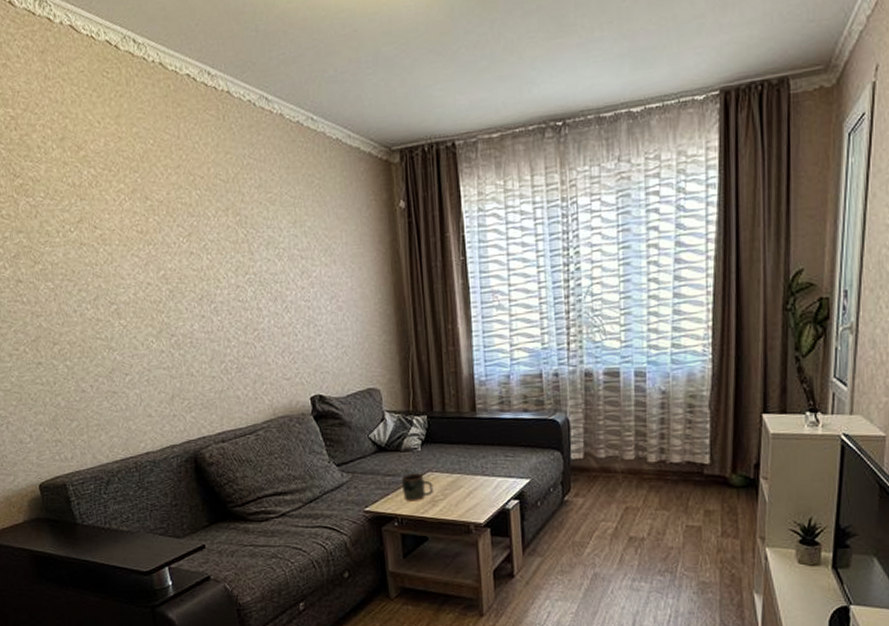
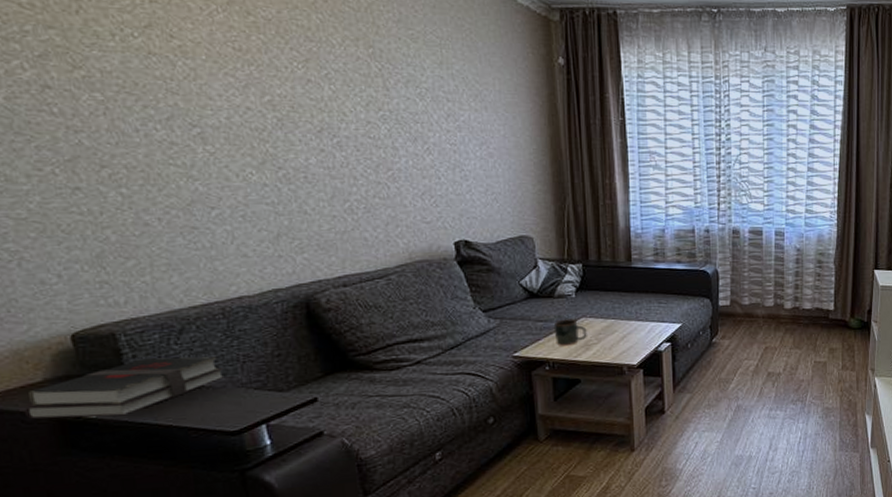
hardback book: none [14,505,139,554] -> present [25,356,225,420]

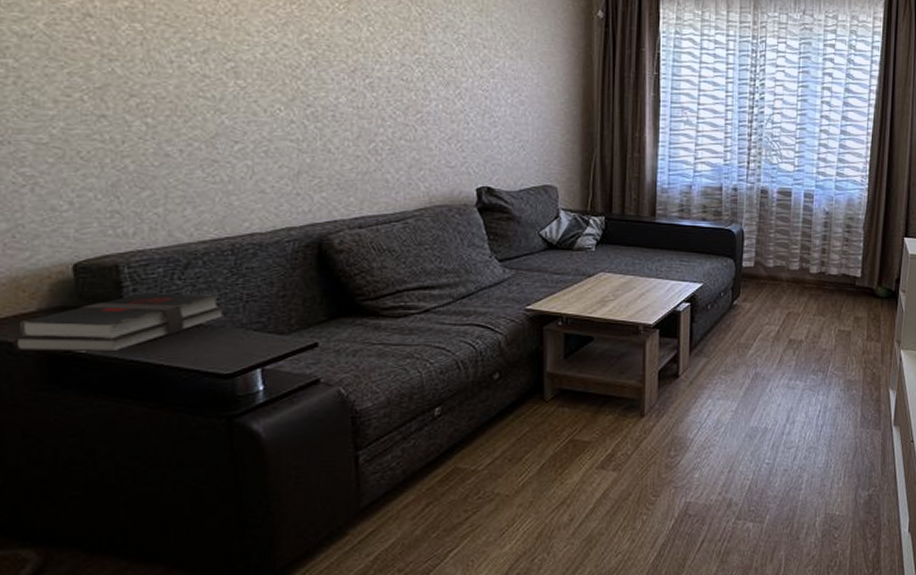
mug: present [553,319,587,346] -> none [570,273,604,301]

